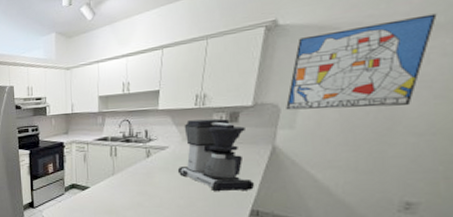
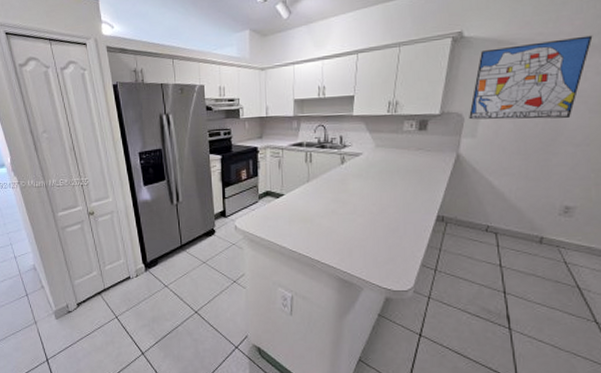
coffee maker: present [177,118,254,192] -> none [370,126,440,199]

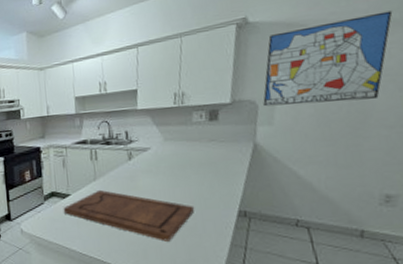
cutting board: none [276,191,399,242] -> present [63,189,195,242]

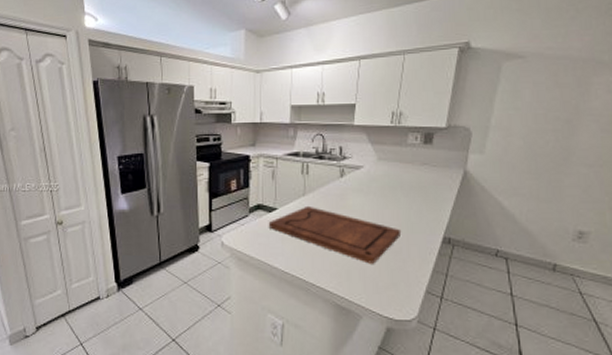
wall art: present [263,10,393,107] -> none [477,52,603,137]

